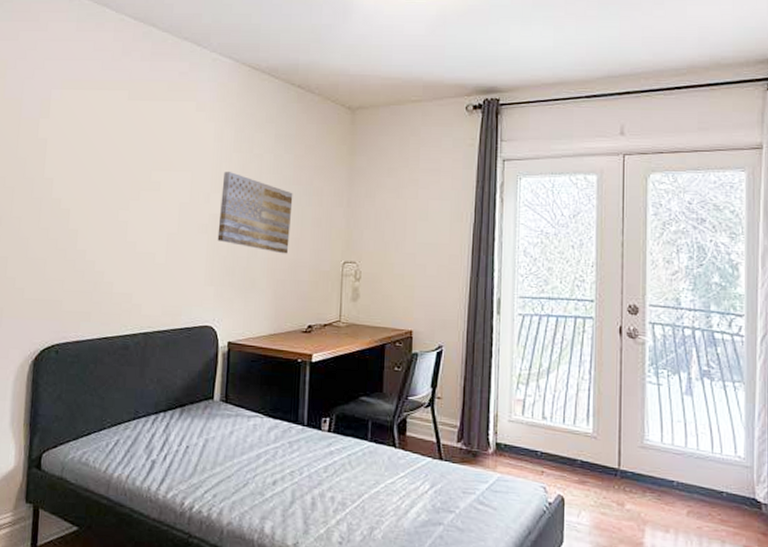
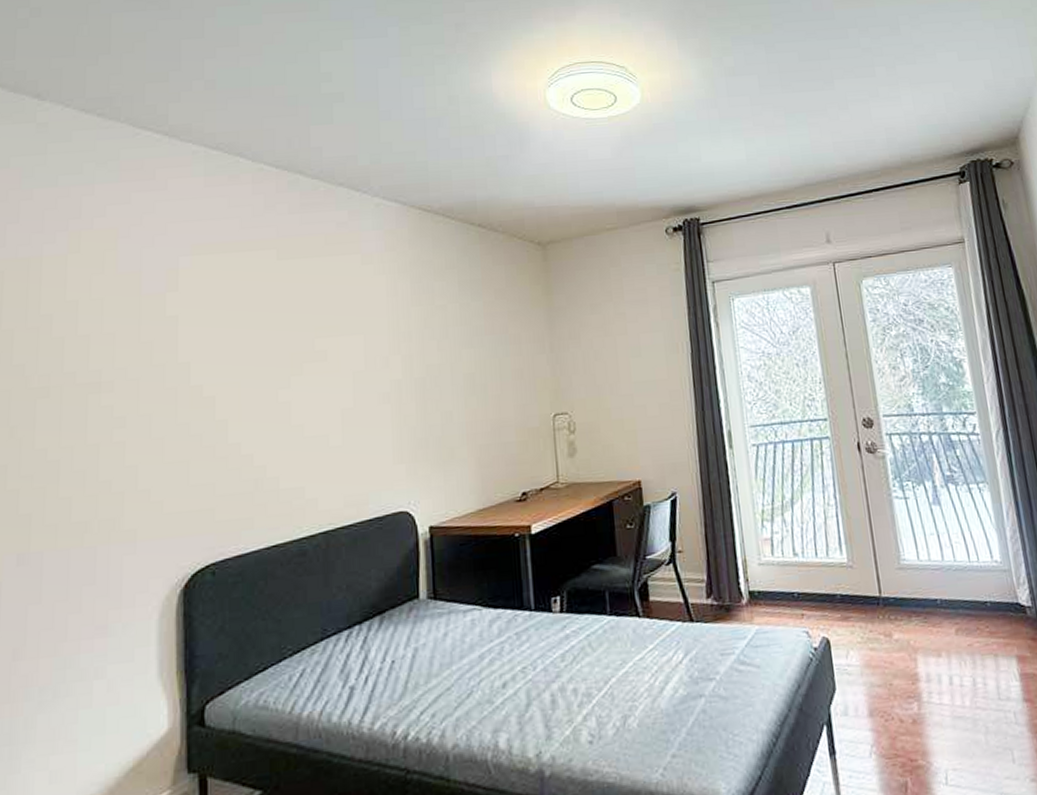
wall art: present [217,172,293,254] -> none [402,329,489,415]

